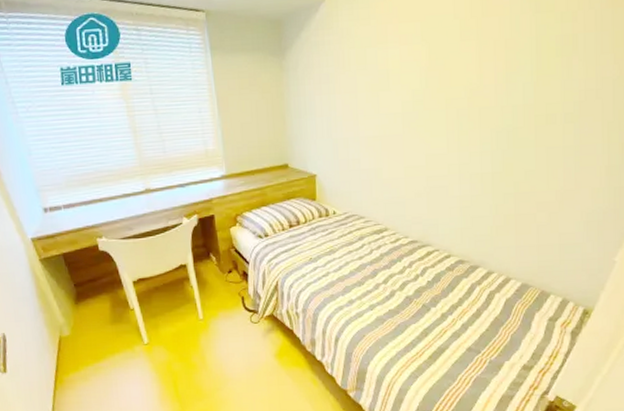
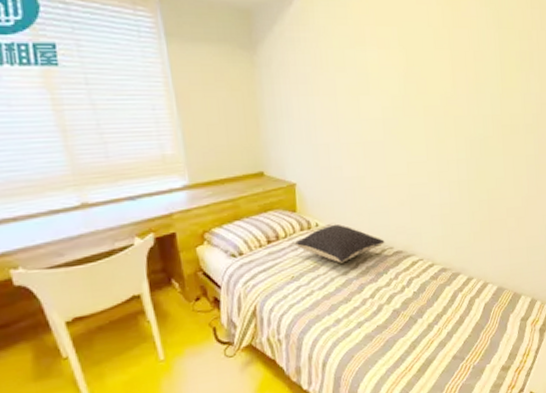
pillow: none [314,212,400,249] -> present [296,224,385,263]

